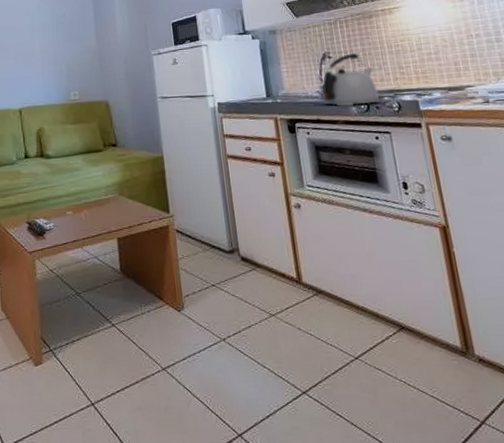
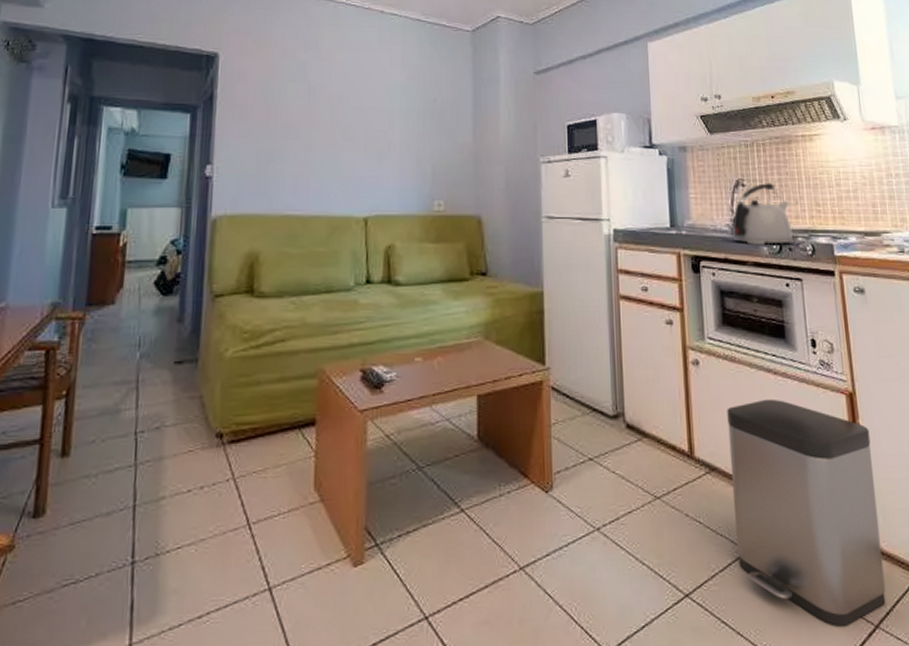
pedal bin: none [328,233,490,421] -> present [727,398,886,627]

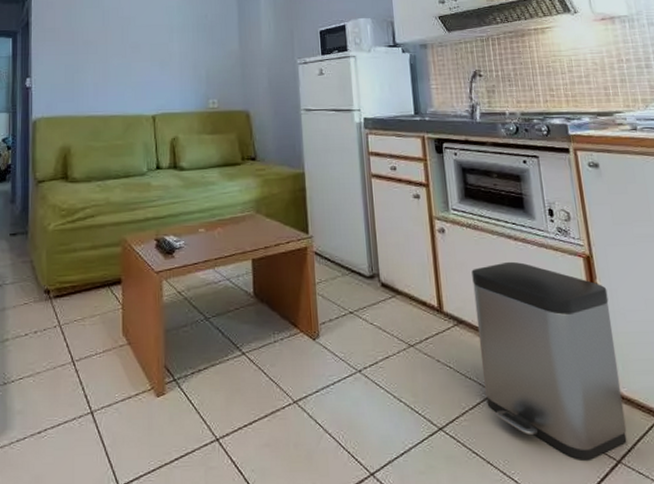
kettle: present [731,183,794,246] -> none [471,72,529,128]

